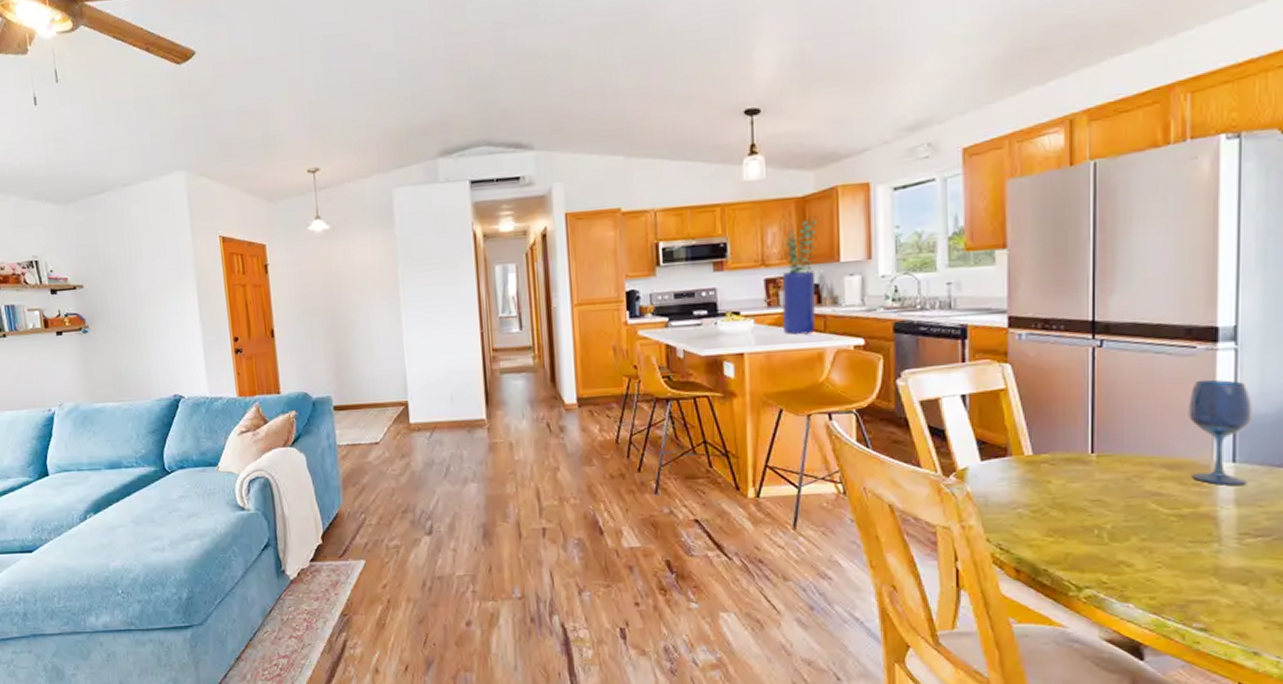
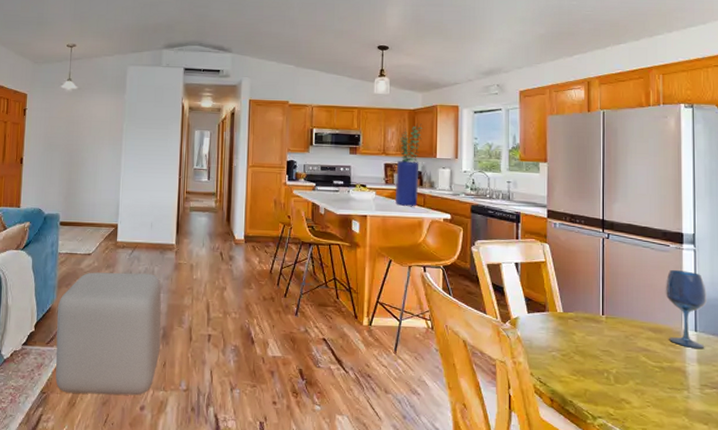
pouf: none [346,460,483,613] -> present [55,272,162,396]

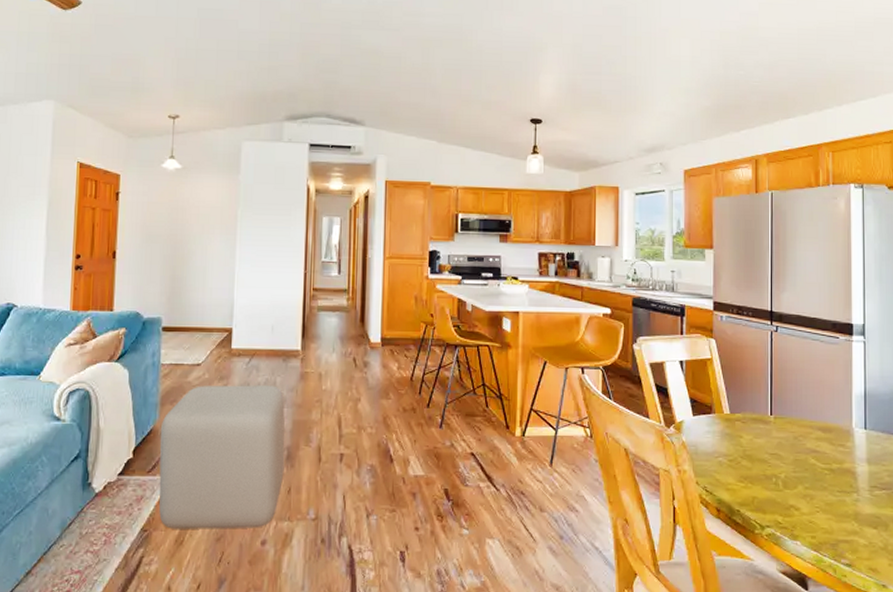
vase: present [396,123,422,207] -> none [551,207,579,301]
wineglass: present [665,270,707,348] -> none [834,364,876,447]

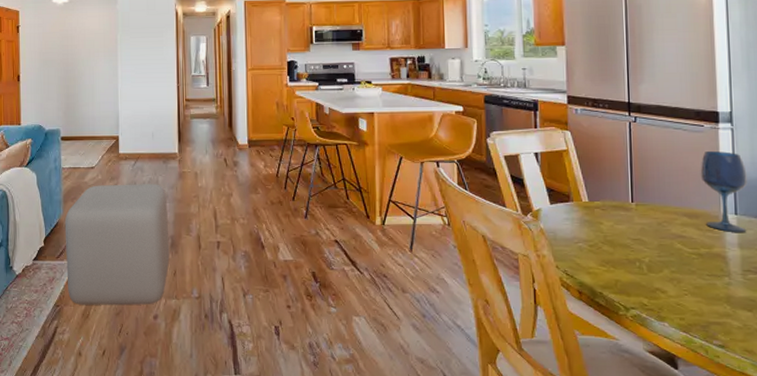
wineglass: none [834,364,876,447] -> present [700,151,747,232]

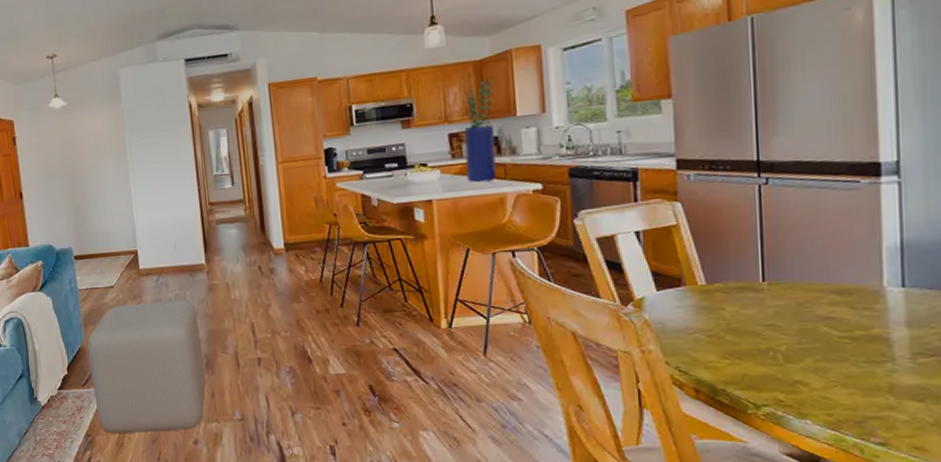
vase: none [402,13,428,101] -> present [464,76,497,183]
wineglass: present [700,151,747,232] -> none [854,211,919,309]

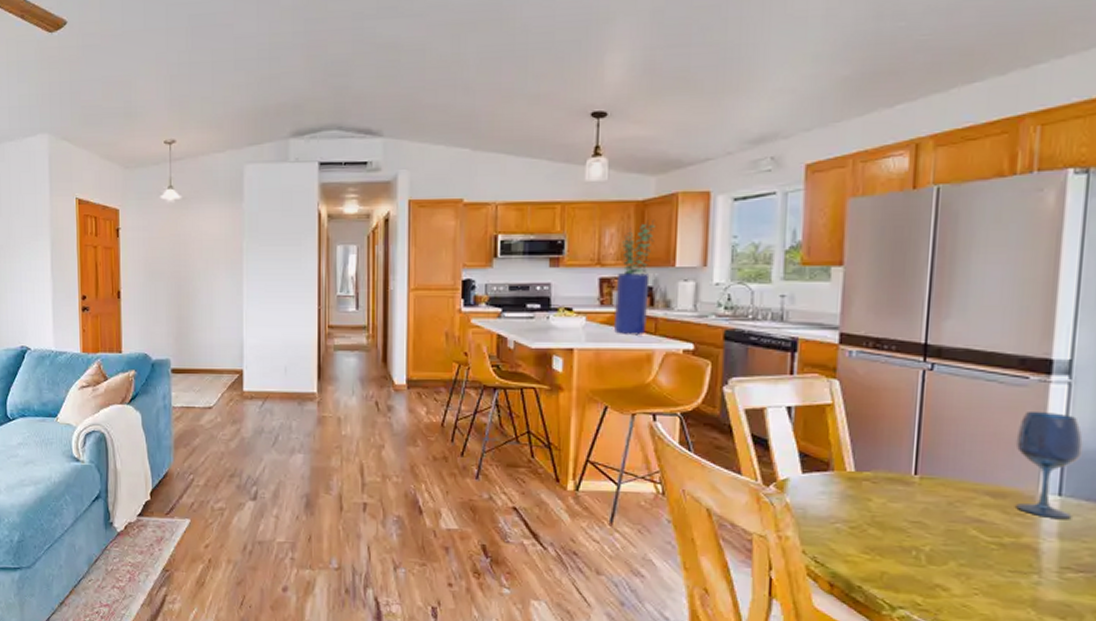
pouf: present [87,299,206,433] -> none [175,429,304,575]
wineglass: none [854,211,919,309] -> present [1014,412,1083,519]

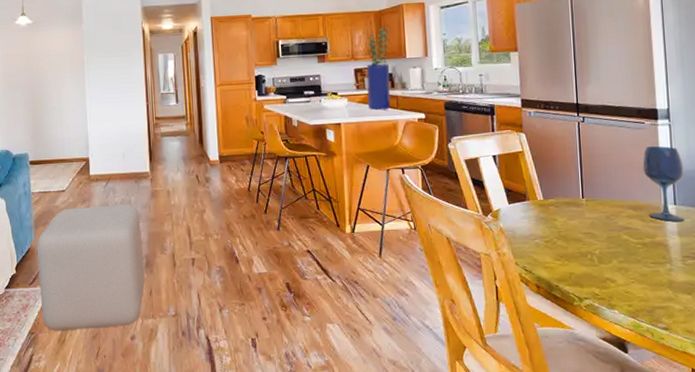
pouf: none [175,429,304,575] -> present [36,204,145,331]

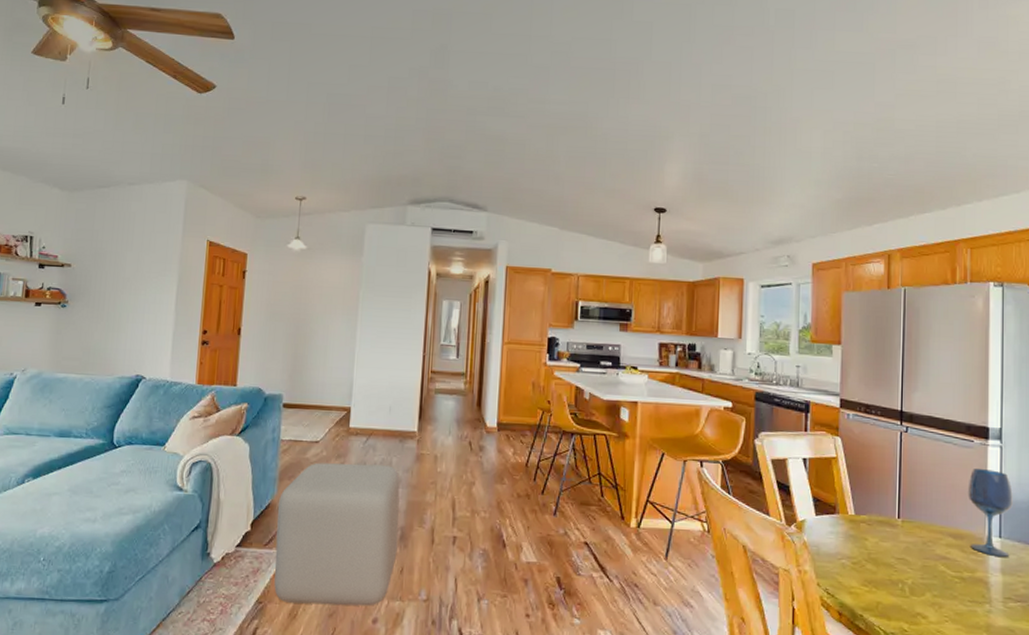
vase: present [366,24,391,111] -> none [670,297,702,393]

